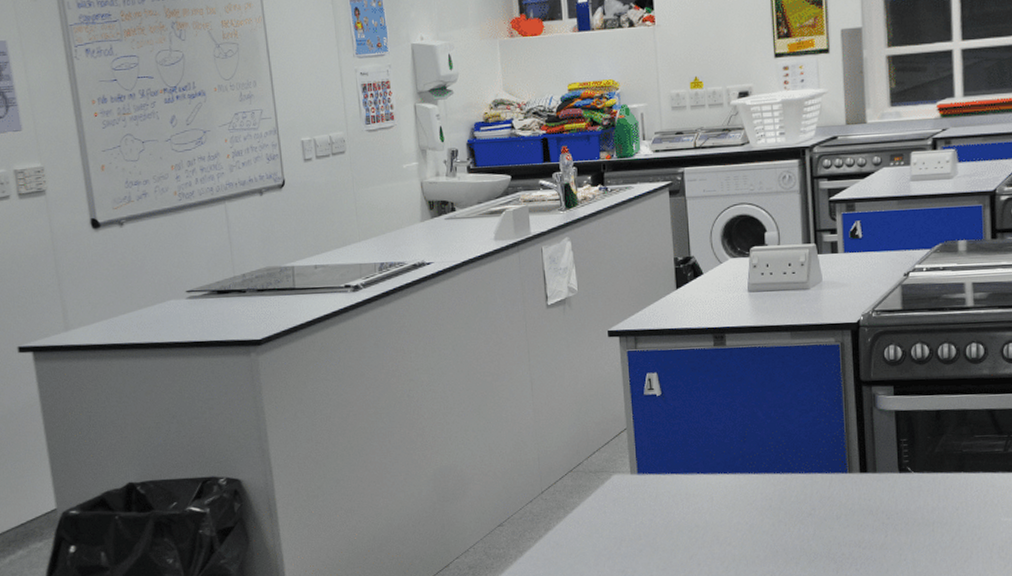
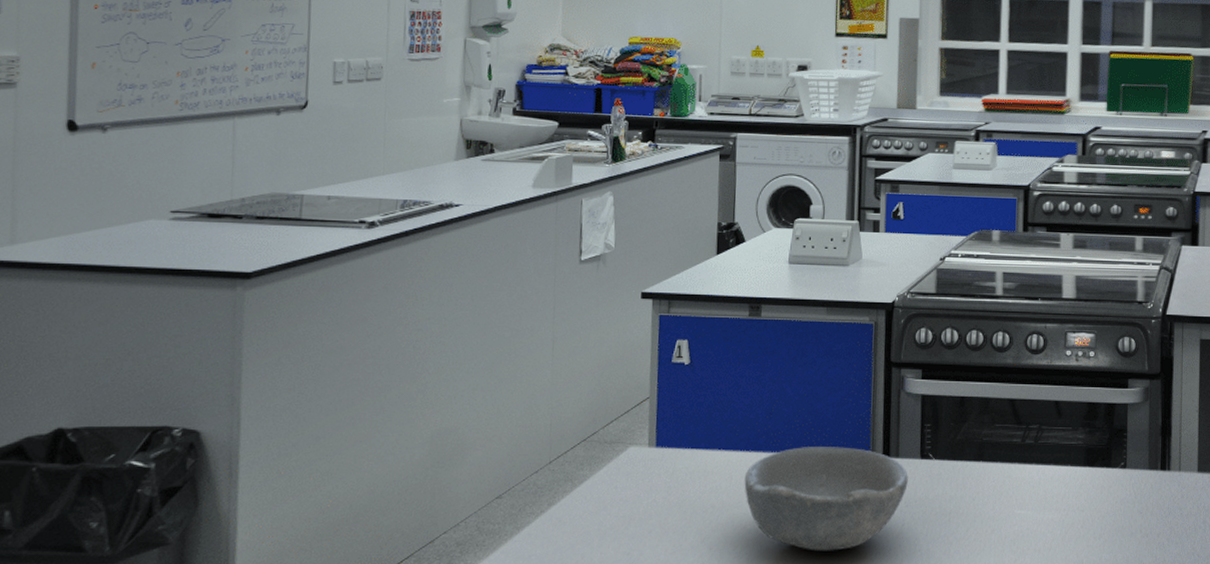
bowl: none [725,465,888,564] -> present [744,447,908,552]

